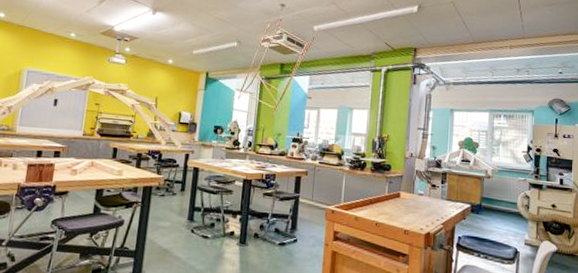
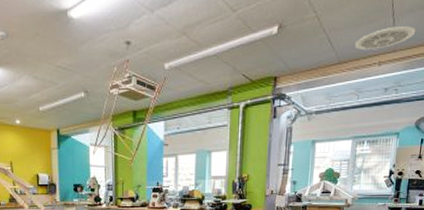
ceiling vent: none [487,17,541,35] -> present [354,26,416,50]

